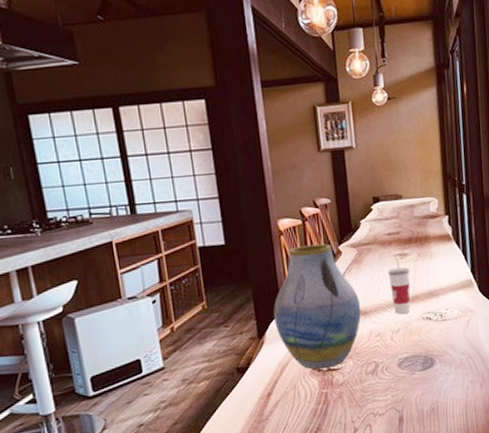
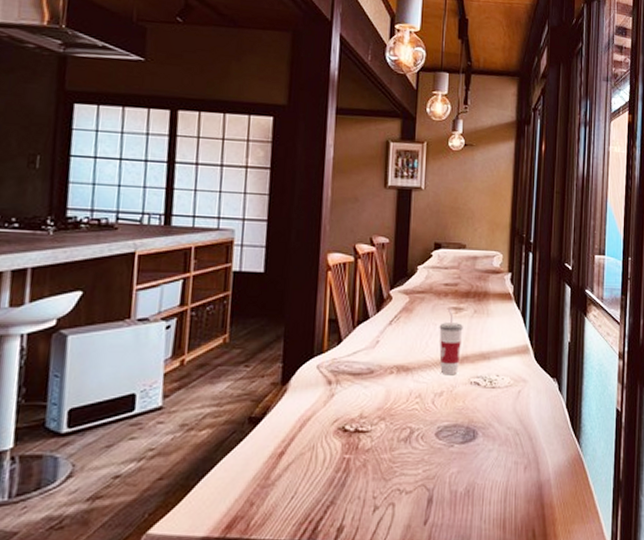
vase: present [273,243,361,370] -> none [304,285,404,430]

